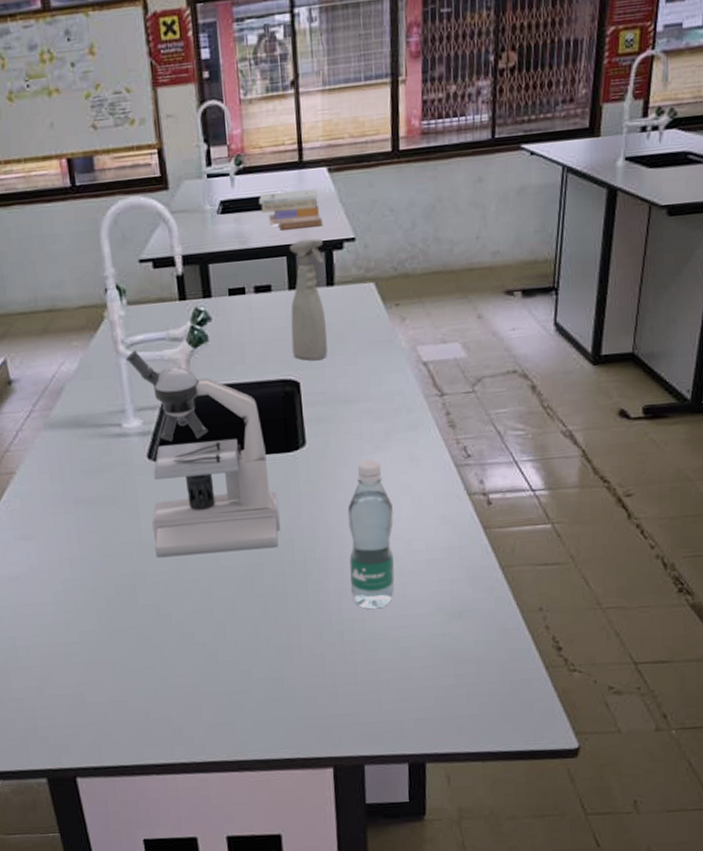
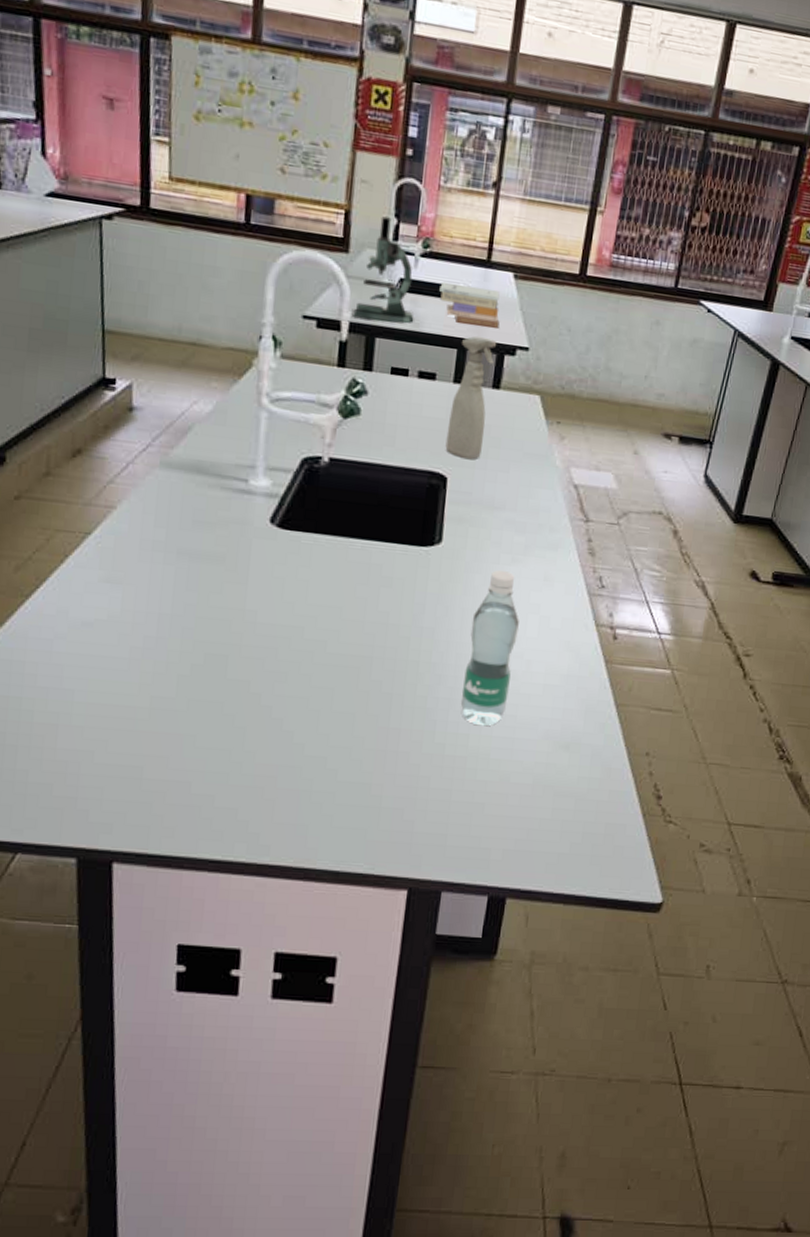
microscope: present [126,350,280,558] -> none [257,406,402,642]
microscope: none [183,144,240,249] -> present [353,216,413,324]

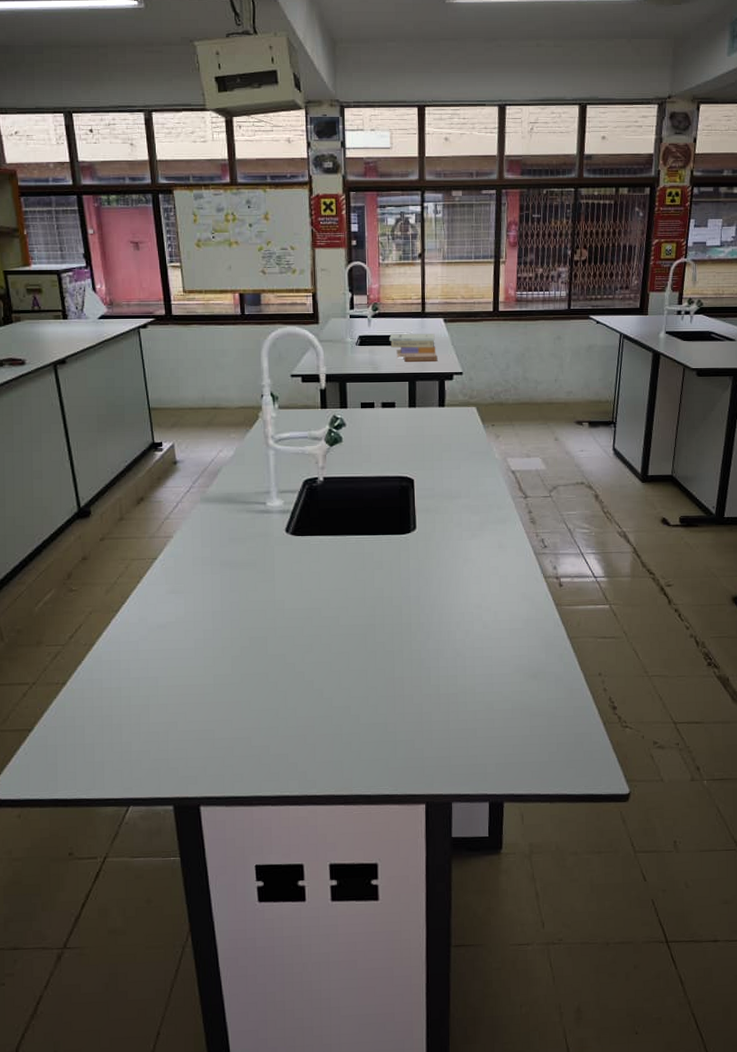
microscope: present [353,216,413,324] -> none [327,293,372,370]
spray bottle: present [445,335,497,460] -> none [409,369,438,464]
bottle: present [460,570,519,727] -> none [446,545,484,668]

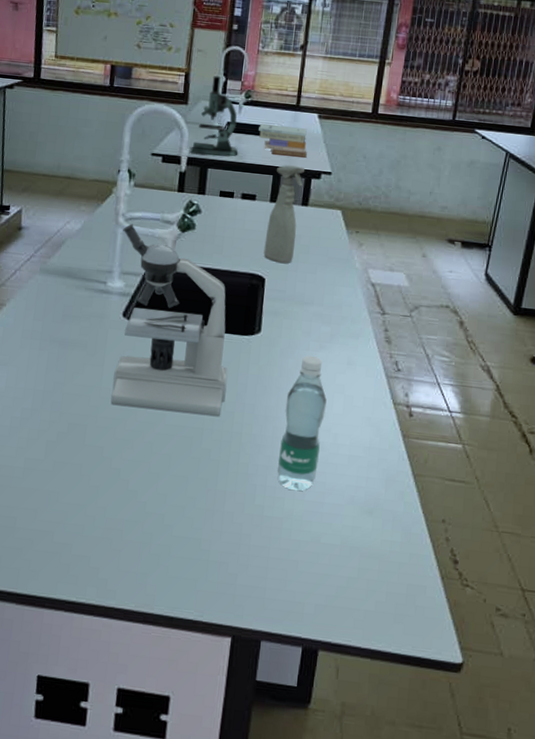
microscope: none [274,444,392,615] -> present [110,224,228,416]
microscope: none [327,293,372,370] -> present [190,76,238,157]
spray bottle: none [409,369,438,464] -> present [263,164,305,264]
bottle: none [446,545,484,668] -> present [277,356,327,492]

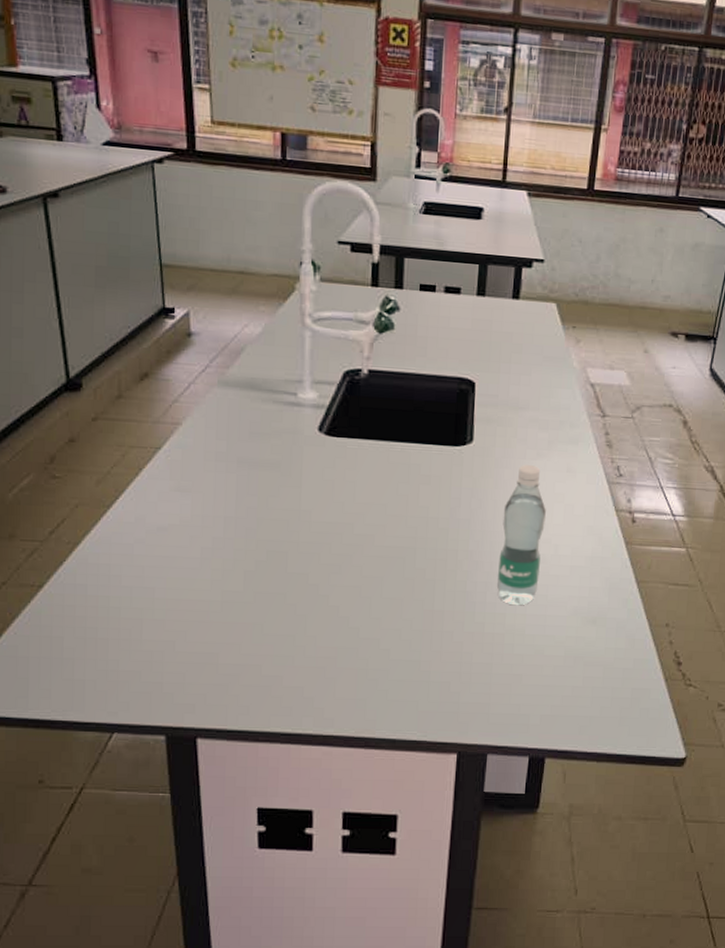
microscope: present [110,224,228,416] -> none [311,325,440,534]
microscope: present [190,76,238,157] -> none [383,146,437,244]
books: present [259,123,307,158] -> none [460,203,516,243]
spray bottle: present [263,164,305,264] -> none [472,251,515,366]

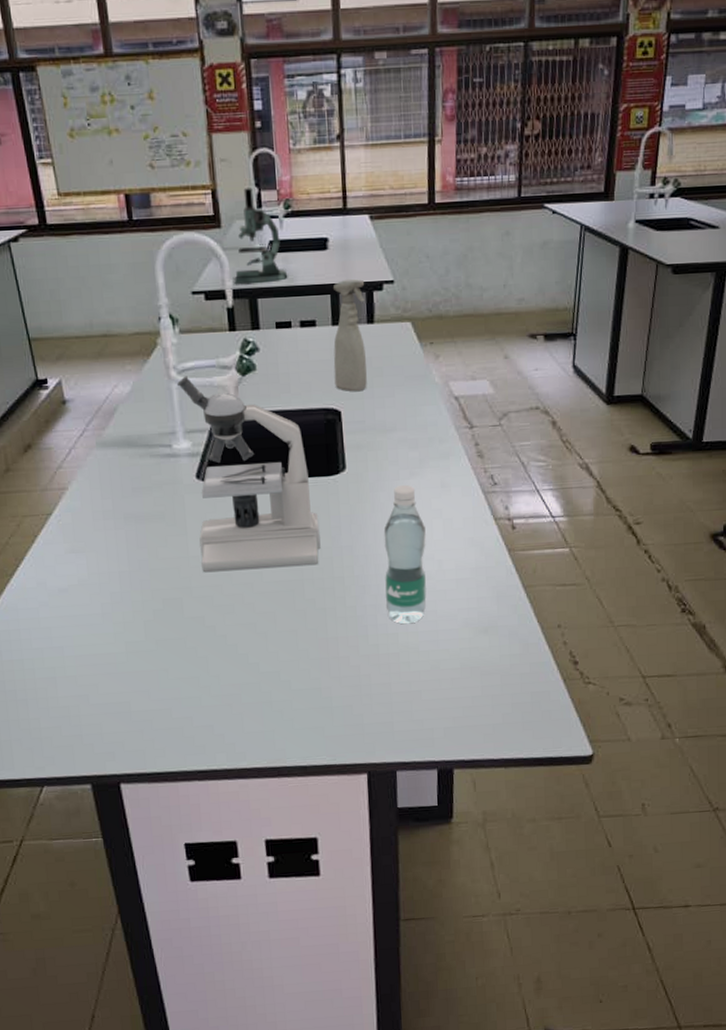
microscope: none [311,325,440,534] -> present [177,376,321,573]
microscope: none [383,146,437,244] -> present [234,188,287,284]
spray bottle: none [472,251,515,366] -> present [333,278,368,392]

